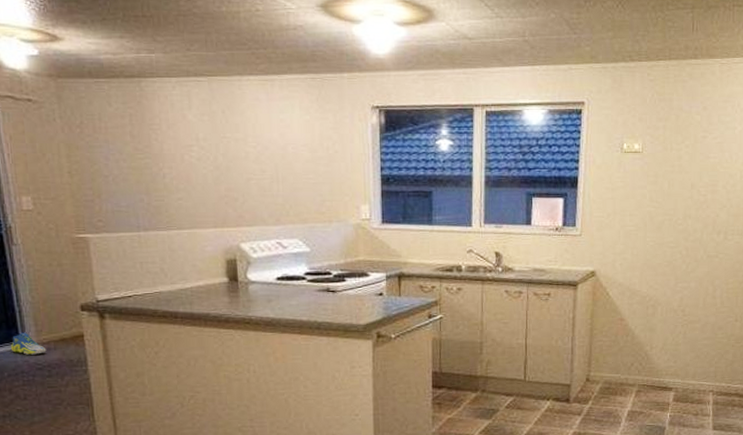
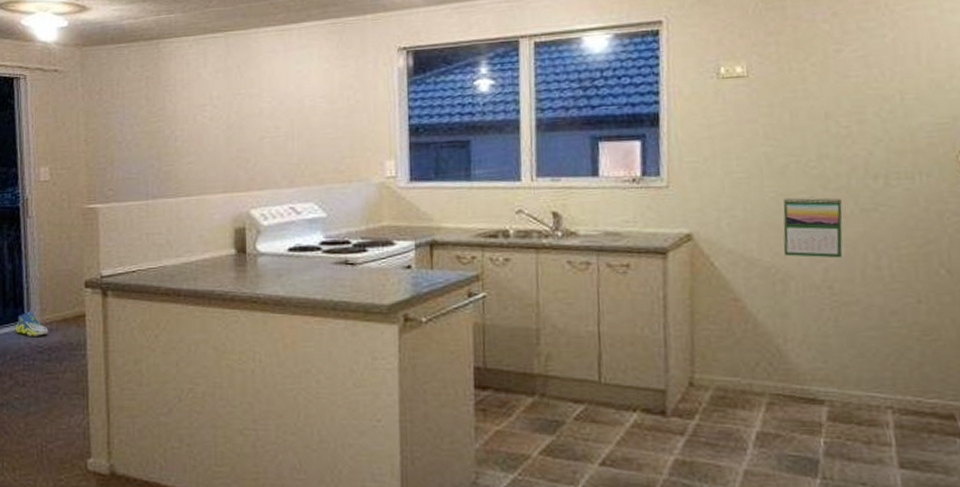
calendar: none [655,246,696,290] -> present [783,196,843,258]

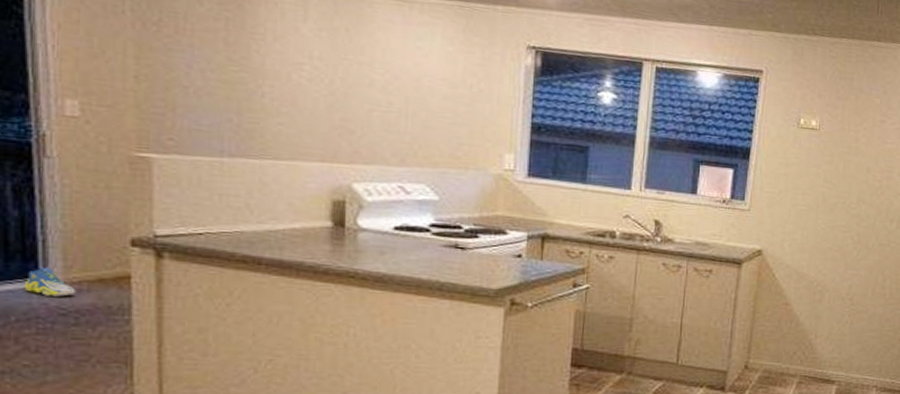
calendar: present [783,196,843,258] -> none [824,229,868,278]

